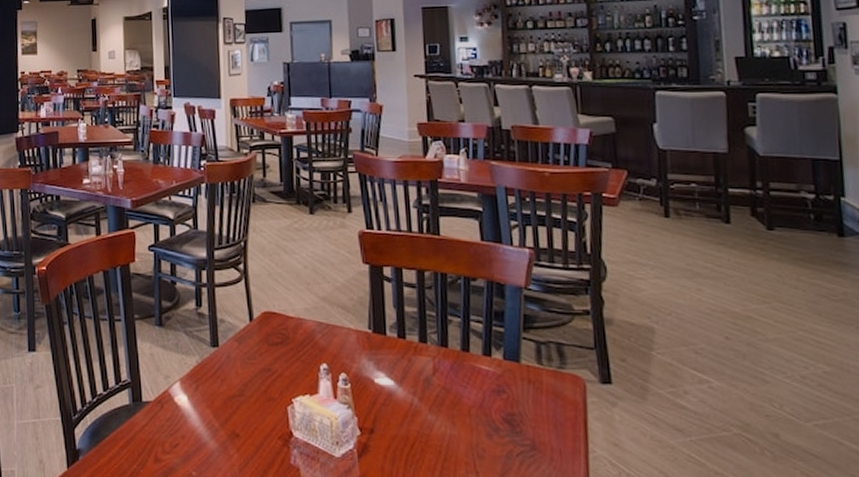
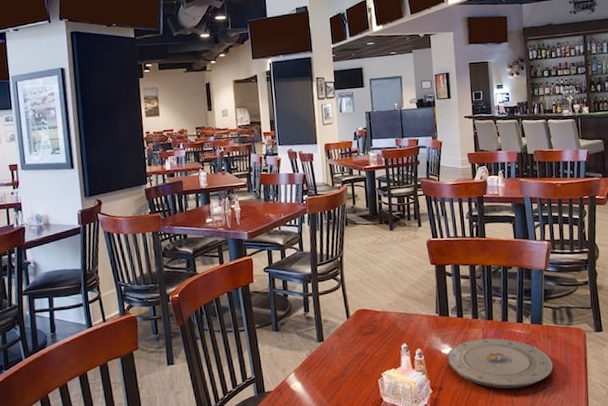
plate: none [382,370,535,447] -> present [447,338,553,389]

